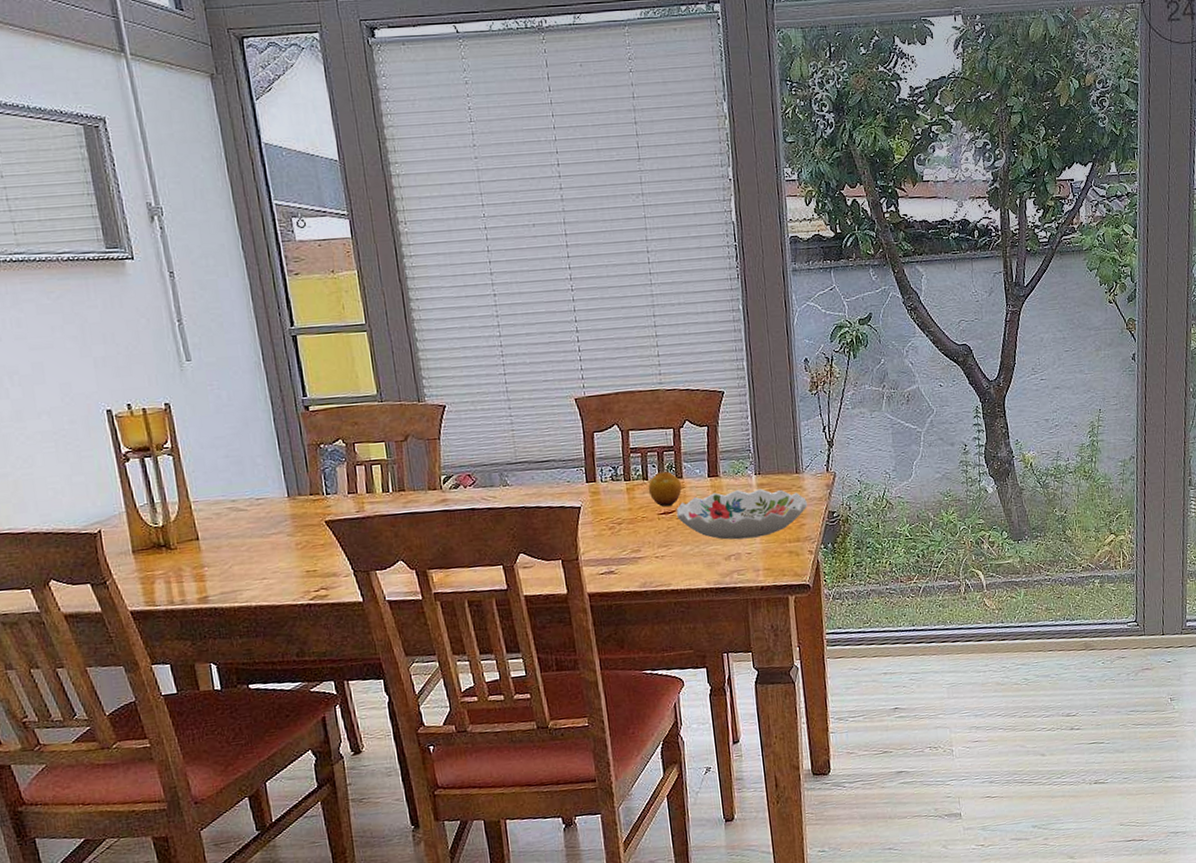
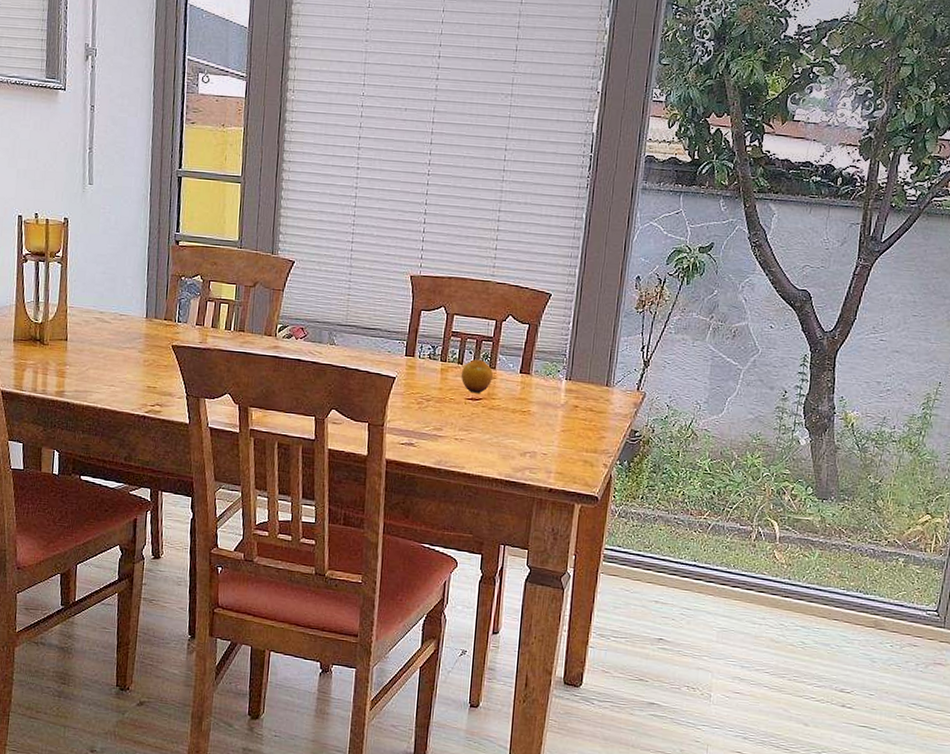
decorative bowl: present [676,489,808,540] -> none [482,389,613,441]

